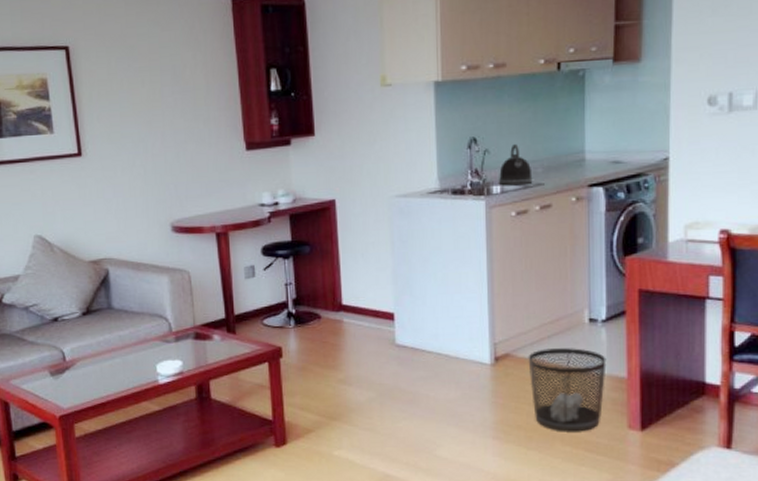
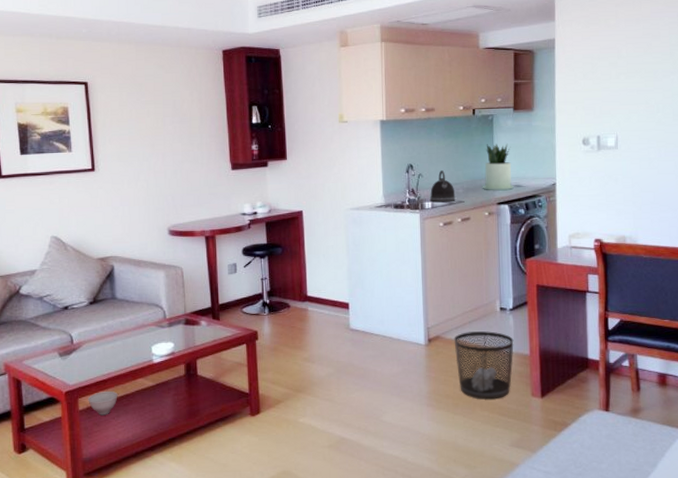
bowl: none [85,416,119,444] -> present [88,391,118,415]
planter: none [568,107,612,170] -> present [482,143,515,191]

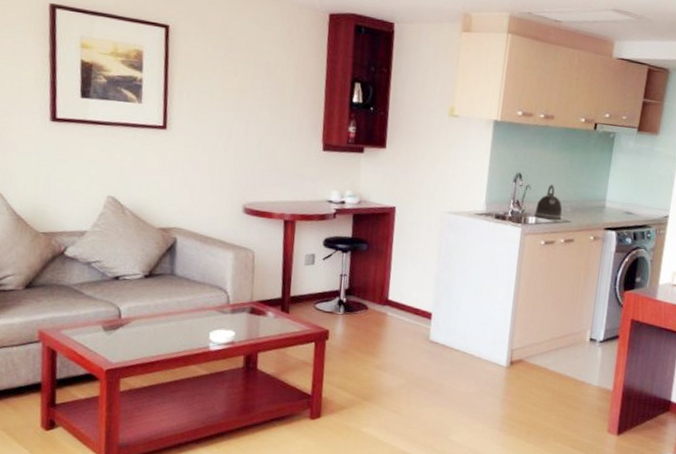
bowl: present [88,391,118,415] -> none [131,374,166,400]
waste bin: present [454,331,514,399] -> none [535,359,599,431]
planter: present [482,143,515,191] -> none [591,163,629,216]

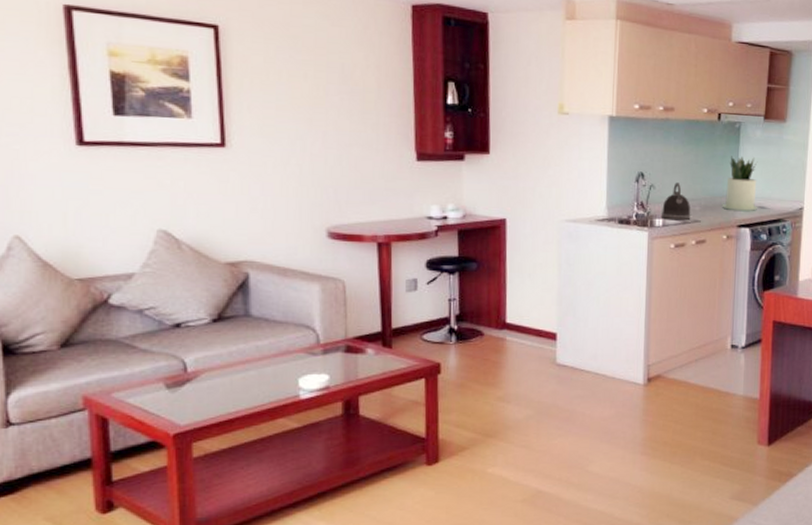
planter: none [591,163,629,216] -> present [722,156,758,212]

